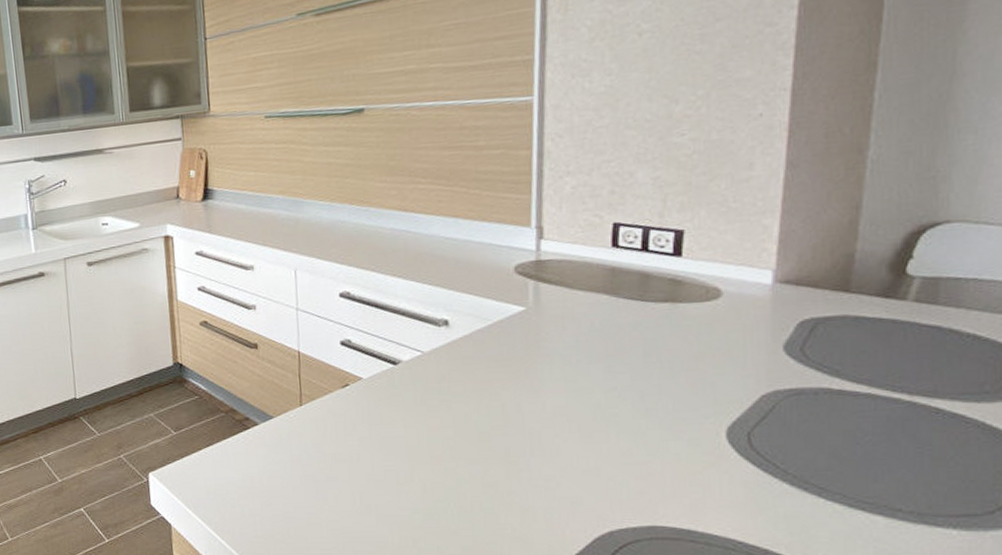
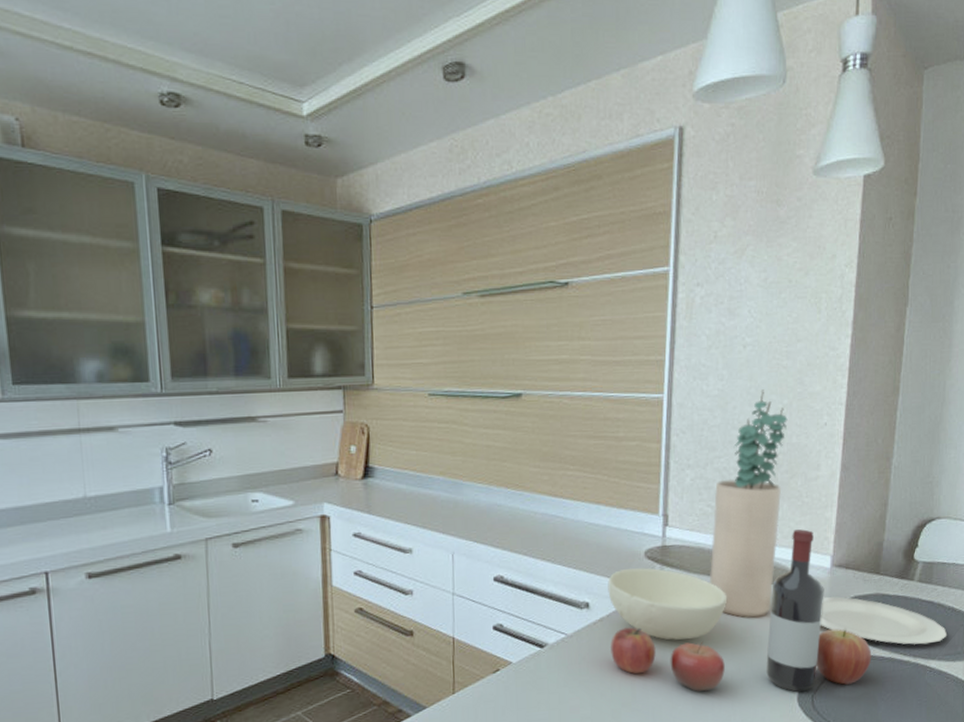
bowl: none [470,284,625,362] -> present [608,567,728,640]
fruit: none [475,346,532,396] -> present [611,627,656,674]
fruit: none [550,364,623,420] -> present [670,641,725,692]
vase: none [599,81,704,341] -> present [710,389,788,618]
wine bottle: none [680,239,764,427] -> present [766,529,824,692]
fruit: none [753,356,840,422] -> present [816,629,872,685]
plate: none [757,317,966,380] -> present [820,596,948,645]

